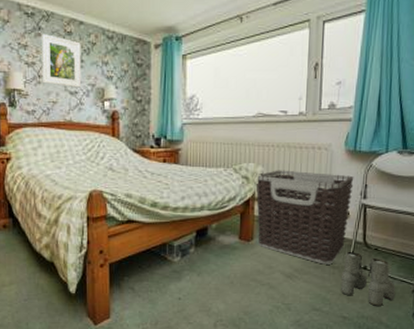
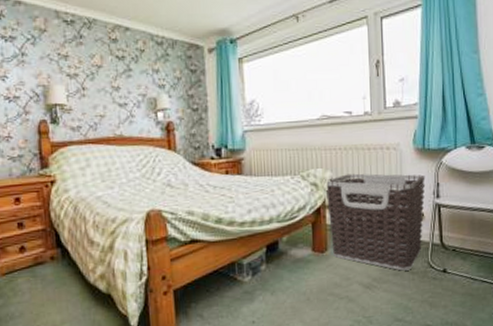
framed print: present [42,34,82,88] -> none [84,42,131,99]
boots: present [341,251,395,306] -> none [421,254,477,311]

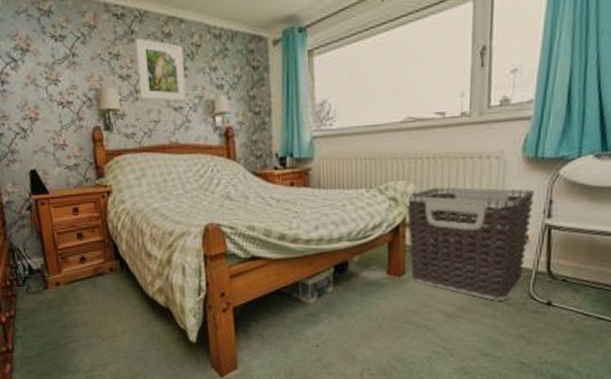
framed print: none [84,42,131,99] -> present [135,38,187,102]

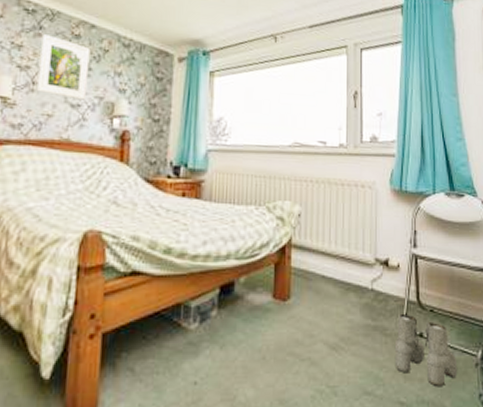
clothes hamper: present [406,187,535,301] -> none [292,210,402,331]
boots: none [517,283,589,349] -> present [394,313,457,386]

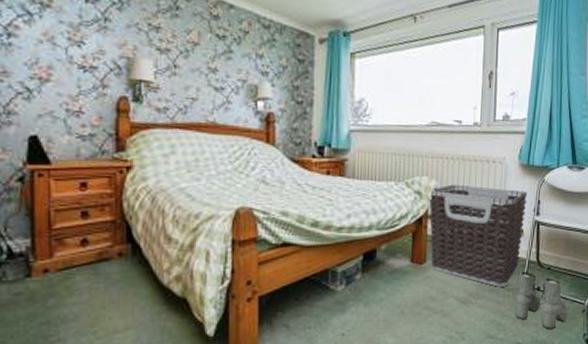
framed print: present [37,34,91,100] -> none [179,15,230,83]
clothes hamper: none [292,210,402,331] -> present [429,184,528,287]

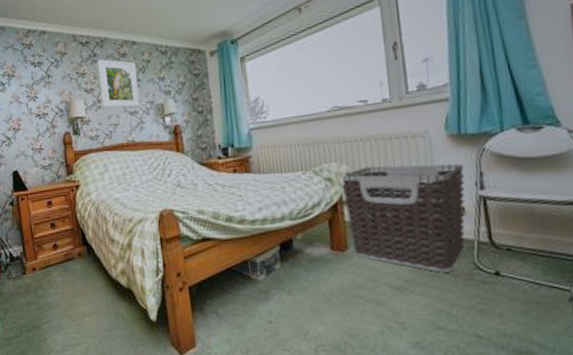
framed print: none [179,15,230,83] -> present [97,59,141,108]
boots: present [515,271,567,329] -> none [466,254,545,321]

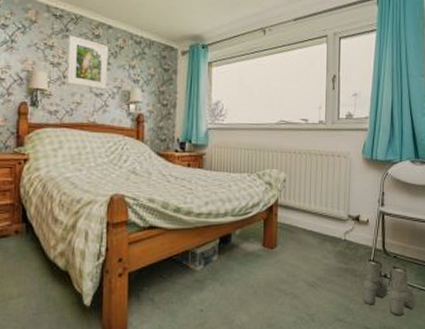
clothes hamper: present [341,164,465,273] -> none [279,176,372,273]
boots: none [466,254,545,321] -> present [362,259,414,315]

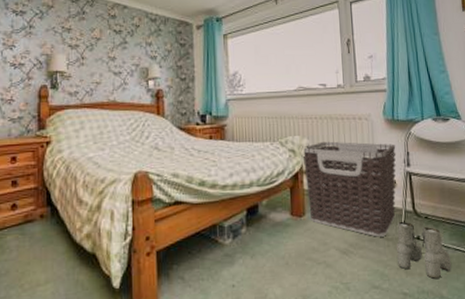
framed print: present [68,36,109,90] -> none [86,18,126,68]
clothes hamper: none [279,176,372,273] -> present [302,141,396,237]

